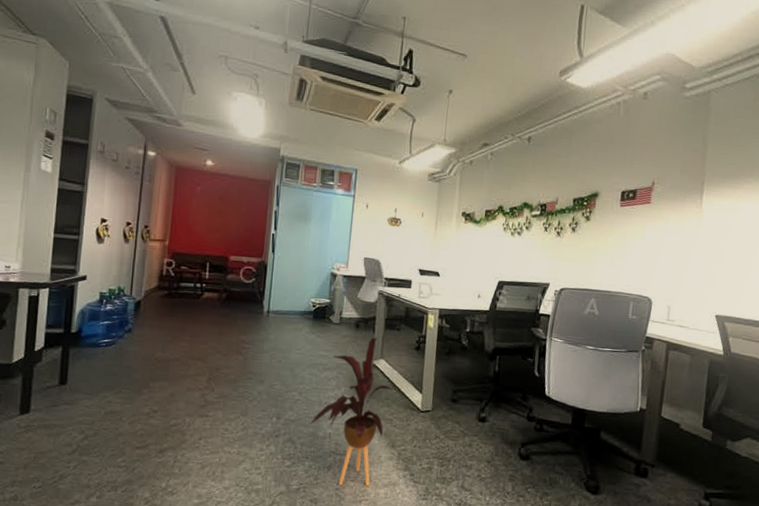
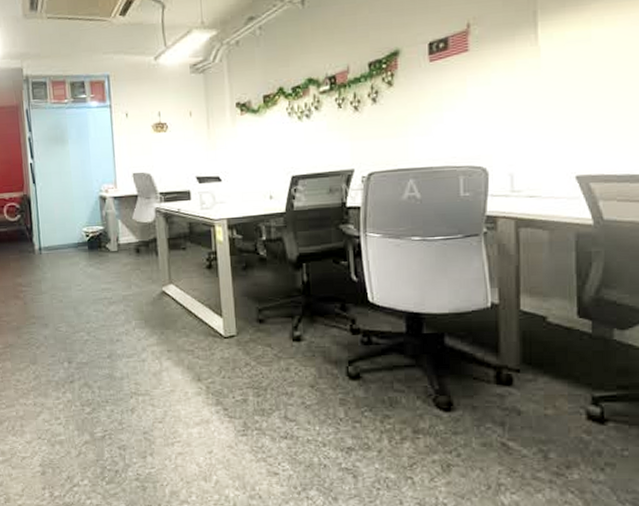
house plant: present [309,337,393,487] -> none [103,260,189,429]

